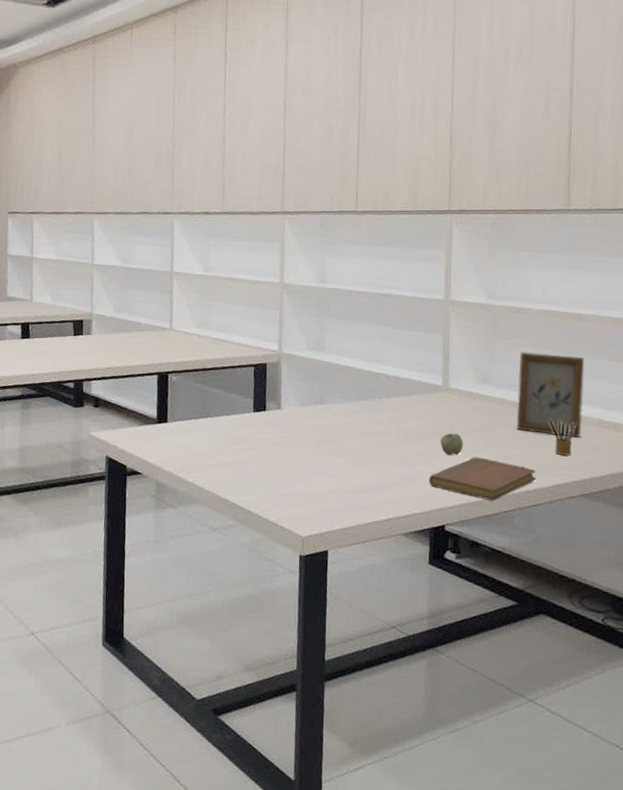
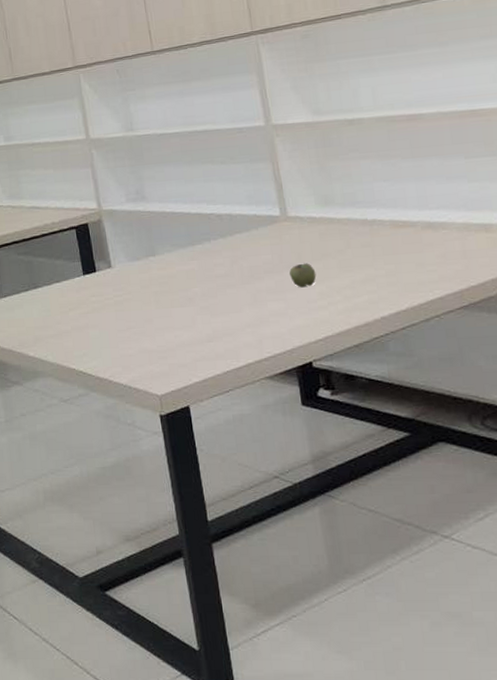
notebook: present [429,457,536,501] -> none [285,284,405,329]
picture frame: present [517,351,585,438] -> none [360,159,447,250]
pencil box: present [549,419,576,456] -> none [407,229,440,269]

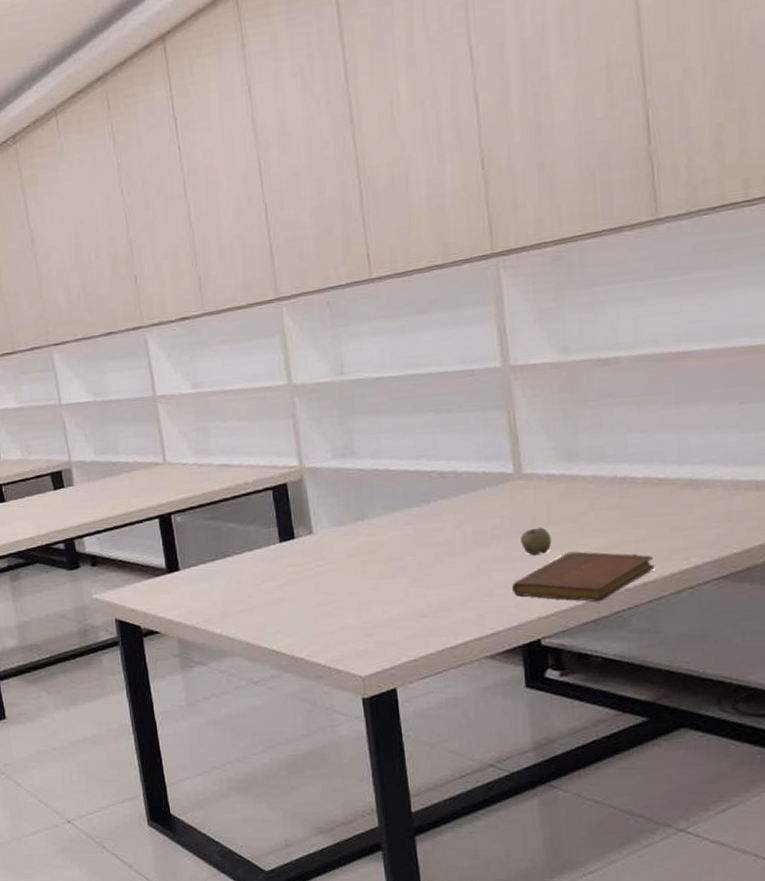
notebook: none [285,284,405,329] -> present [512,551,655,602]

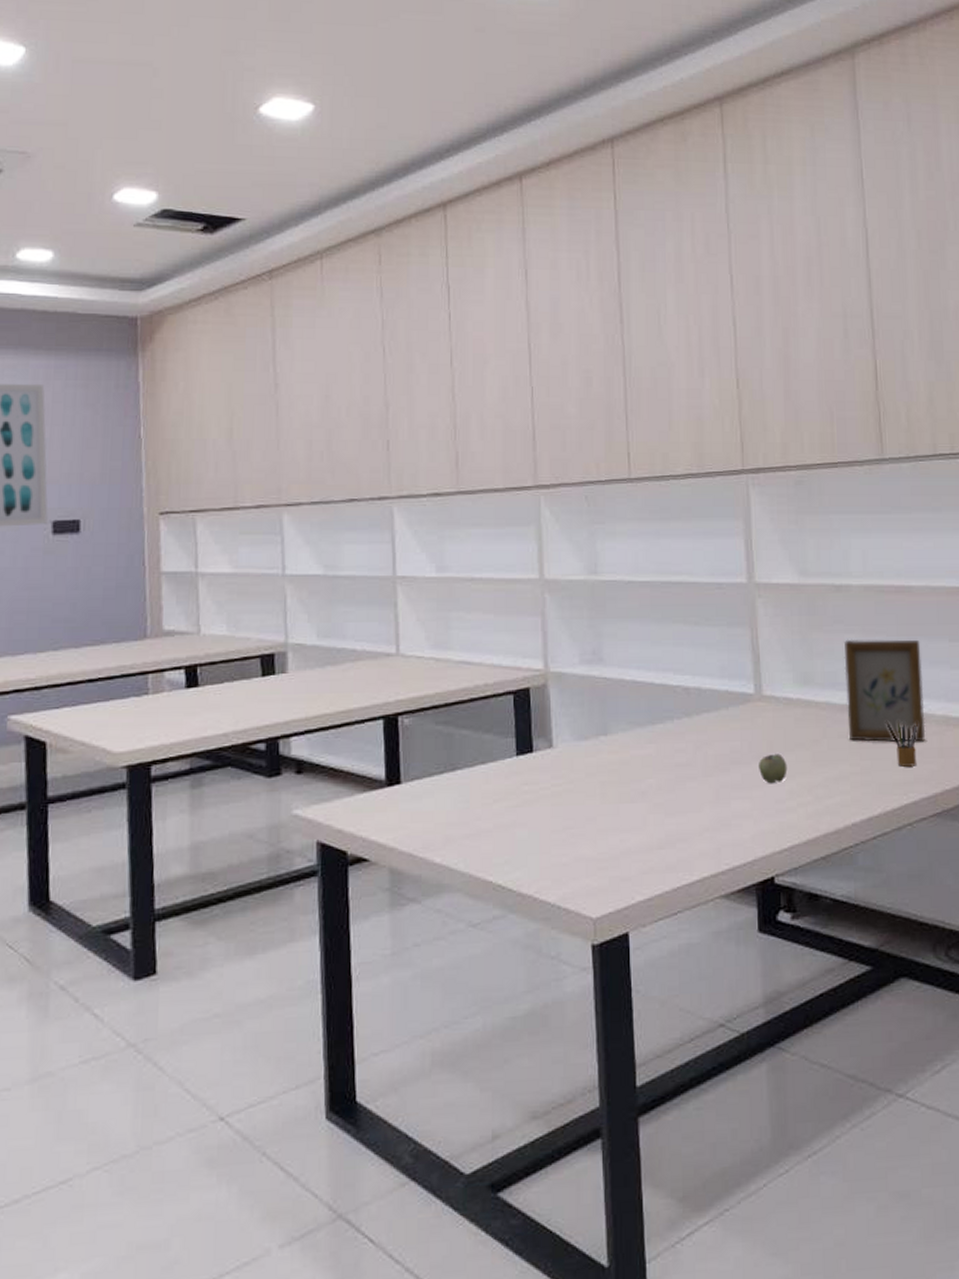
notebook: present [512,551,655,602] -> none [749,781,879,837]
picture frame: none [612,406,710,511] -> present [843,639,926,742]
pencil box: none [663,488,701,533] -> present [886,720,918,767]

